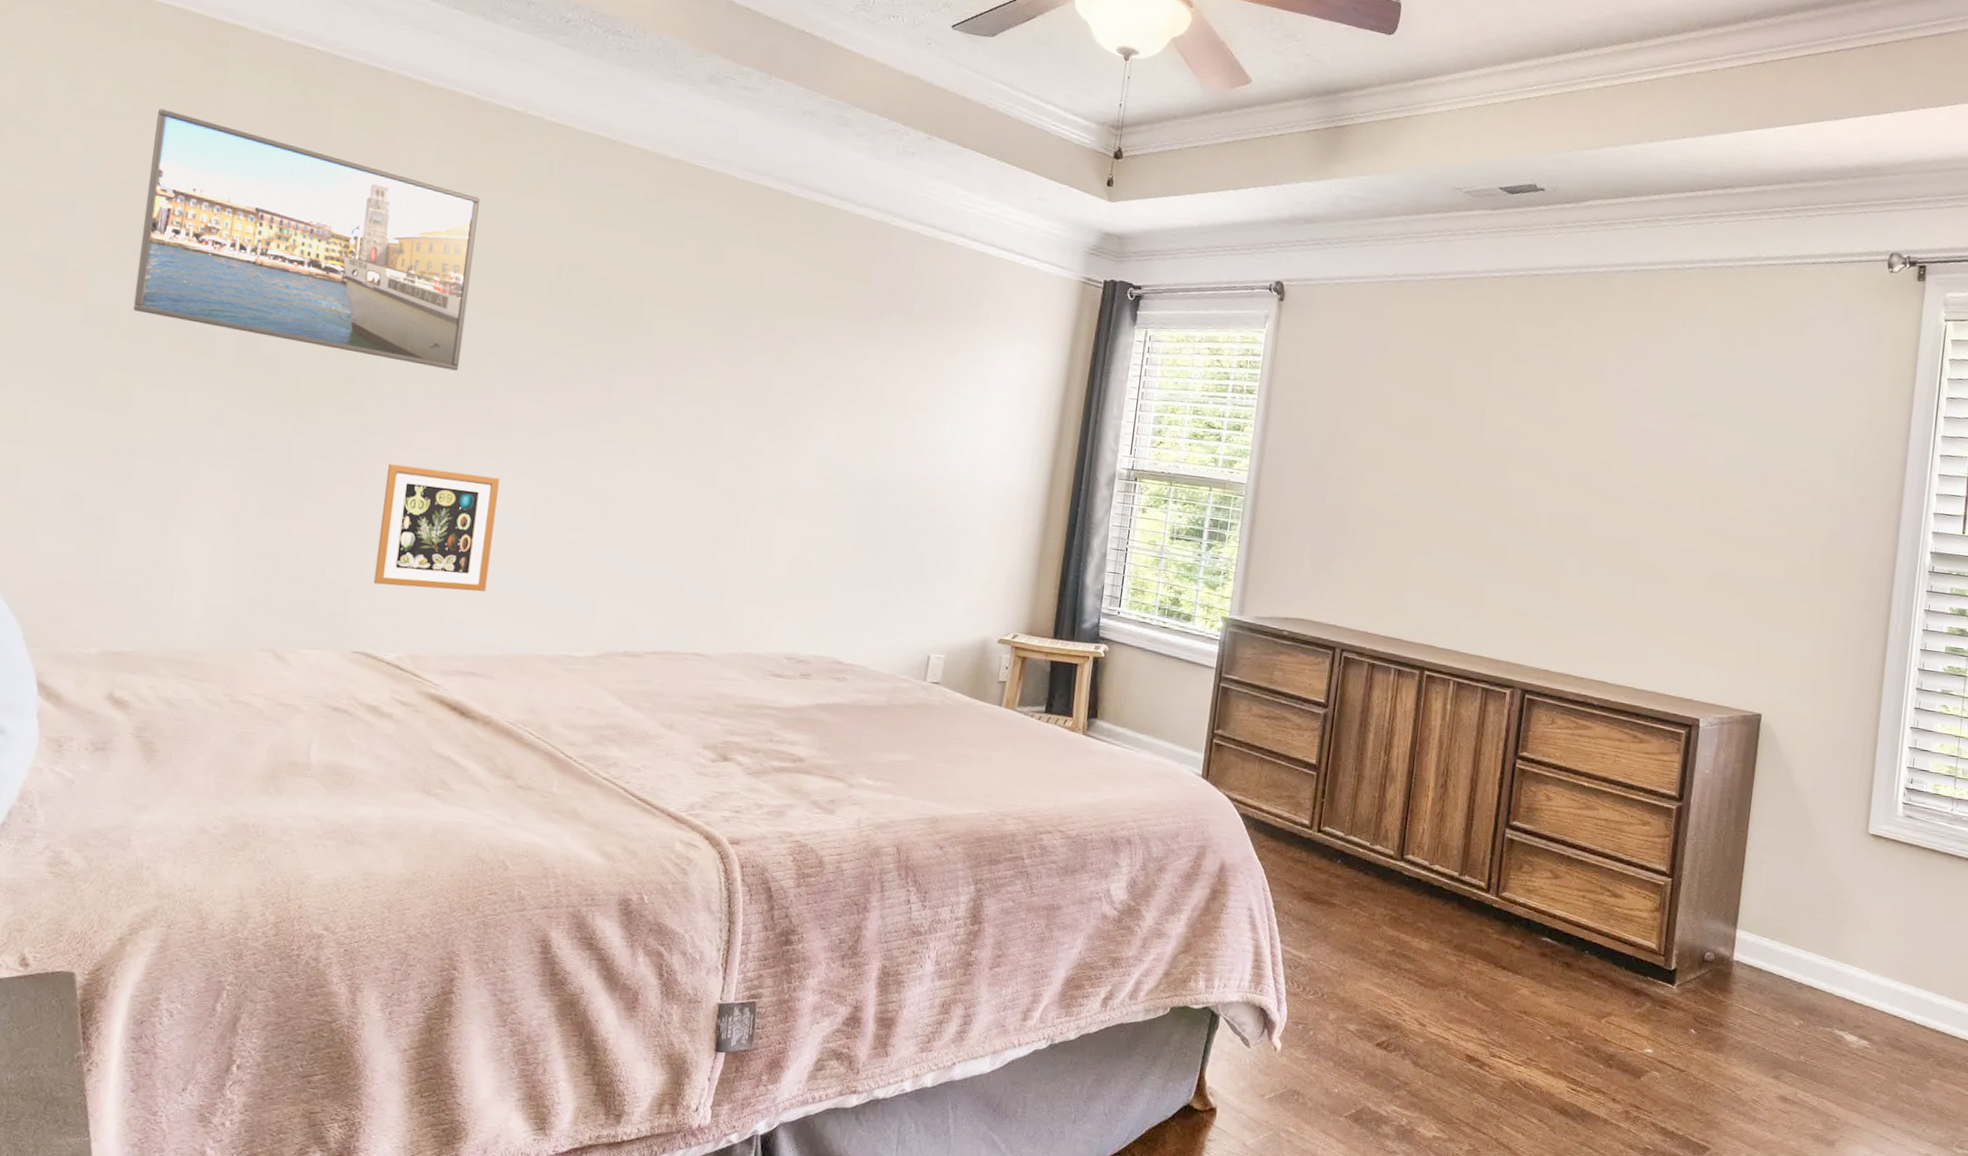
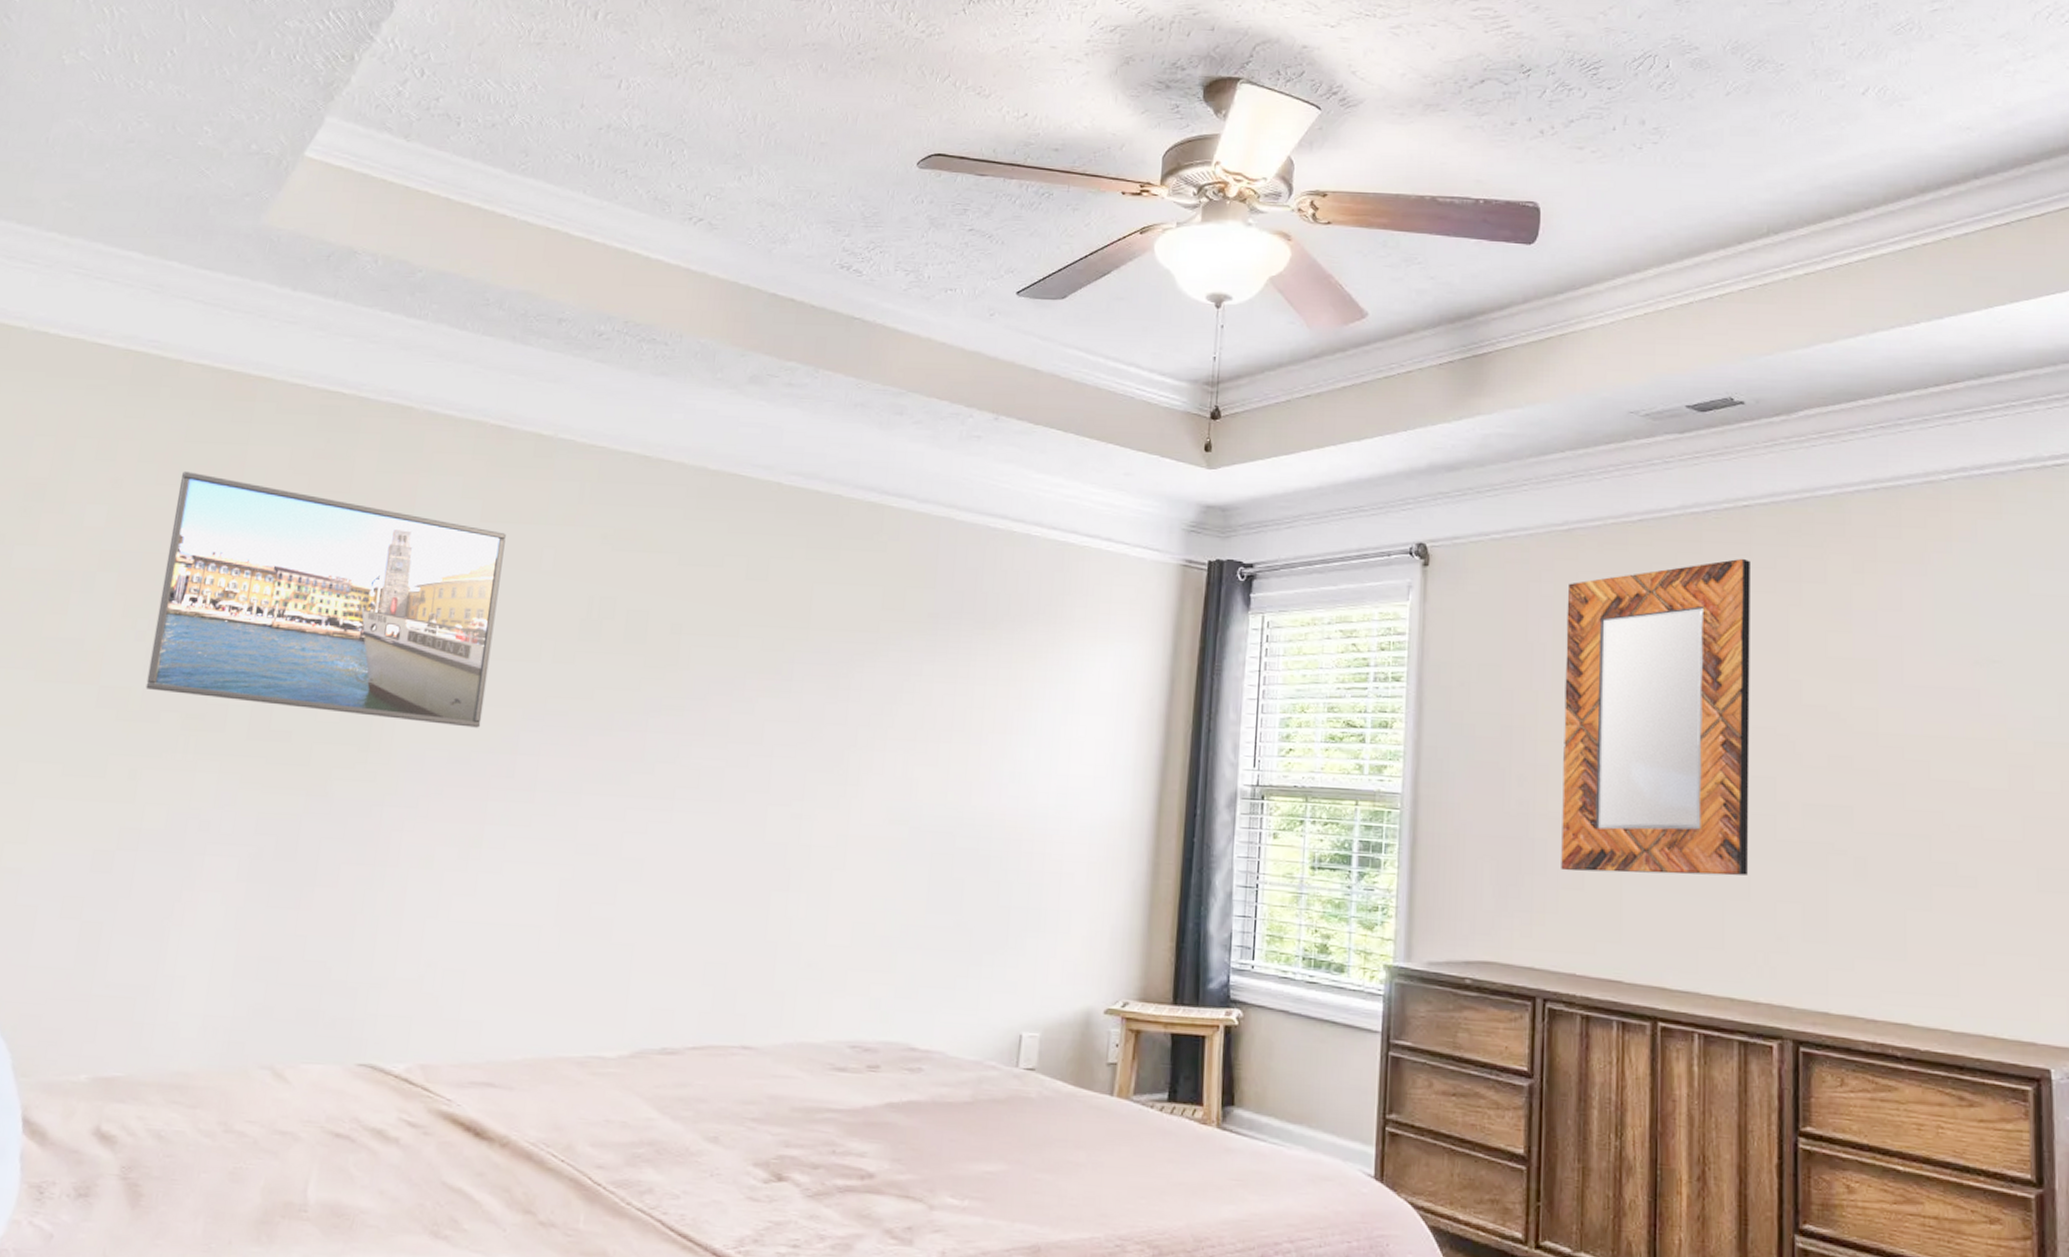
picture frame: present [373,464,500,592] -> none [382,840,523,985]
home mirror: none [1364,317,1534,565] -> present [1561,558,1750,876]

